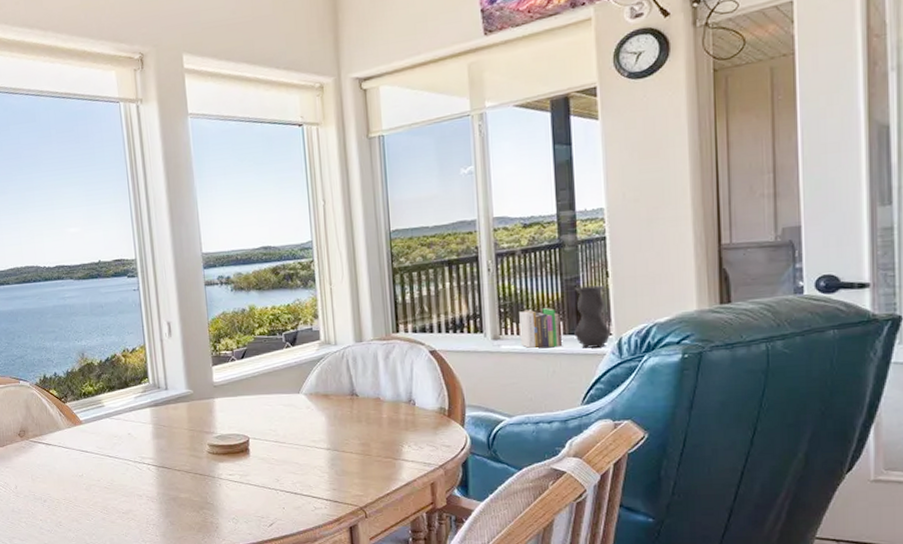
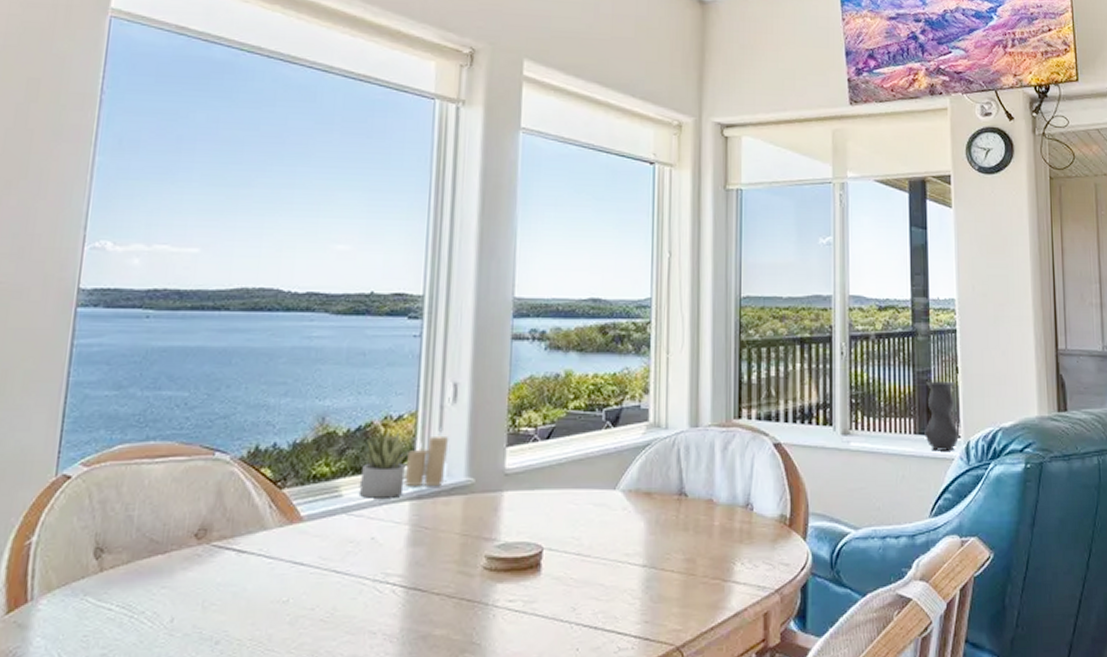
succulent plant: none [112,359,145,407] -> present [360,430,408,498]
candle: none [143,356,171,398] -> present [404,429,449,487]
books: present [519,308,563,349] -> none [871,402,913,449]

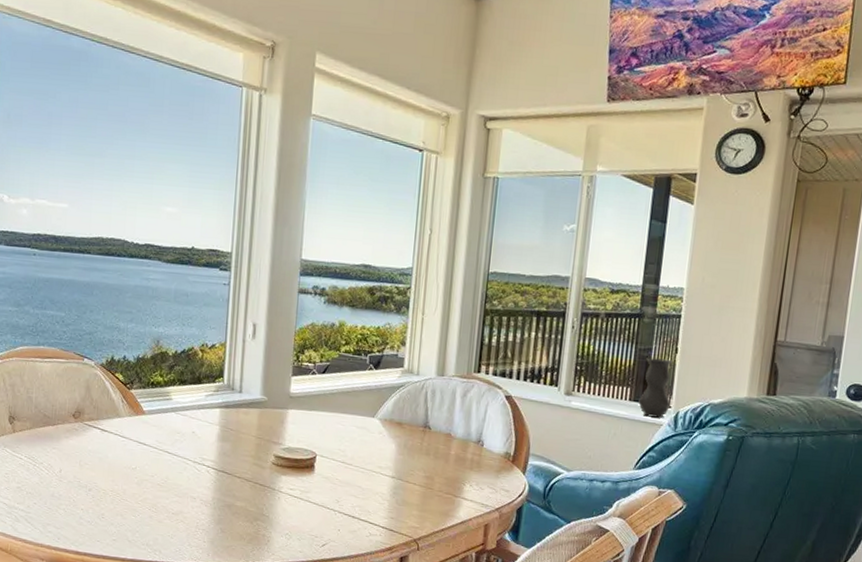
succulent plant: present [360,430,408,498] -> none [184,354,219,405]
candle: present [404,429,449,487] -> none [216,357,249,400]

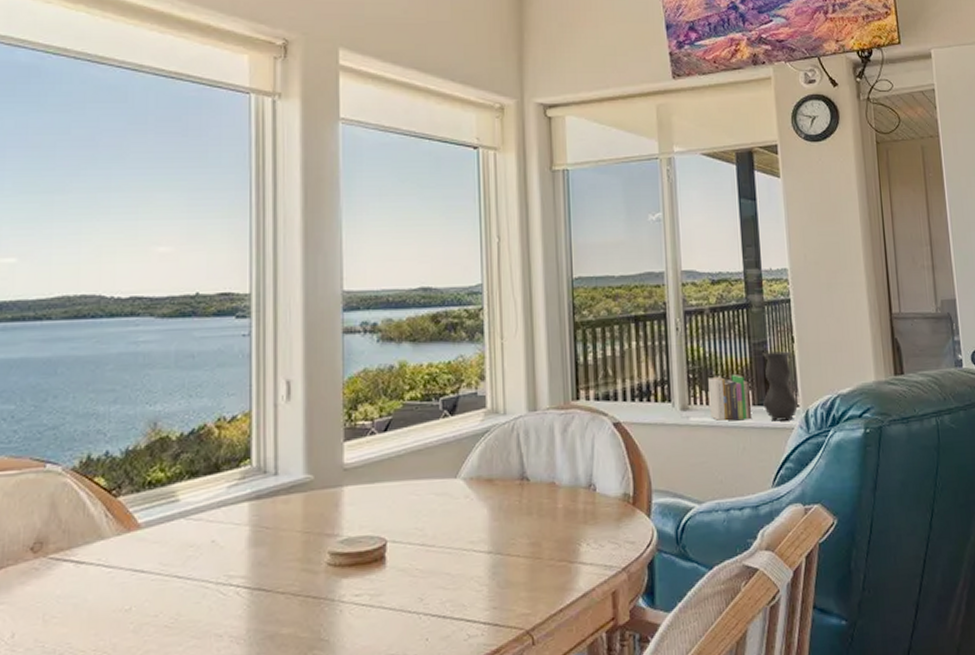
books: none [590,371,629,411] -> present [708,375,752,422]

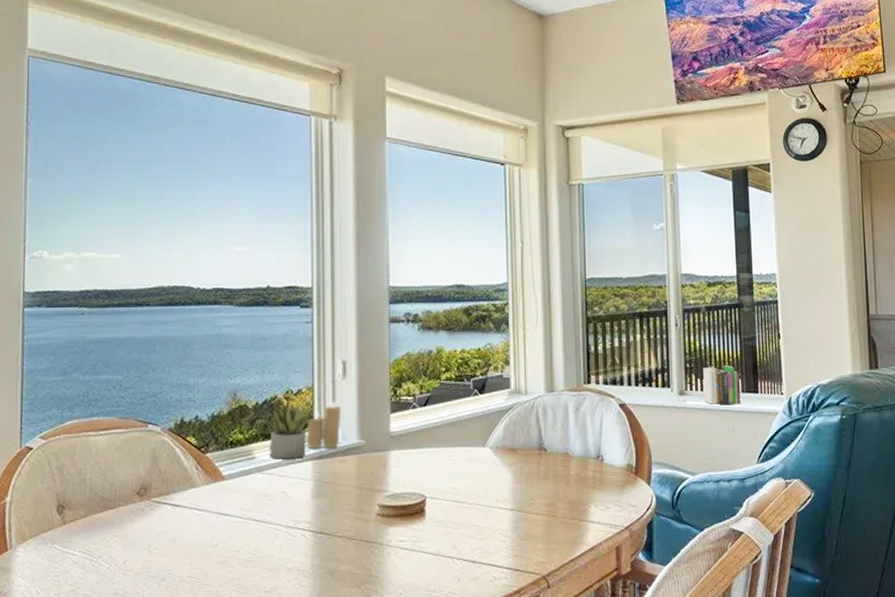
succulent plant: none [196,432,244,502] -> present [269,403,308,460]
candle: none [242,427,285,487] -> present [306,400,342,449]
vase: present [763,351,799,421] -> none [751,346,783,407]

